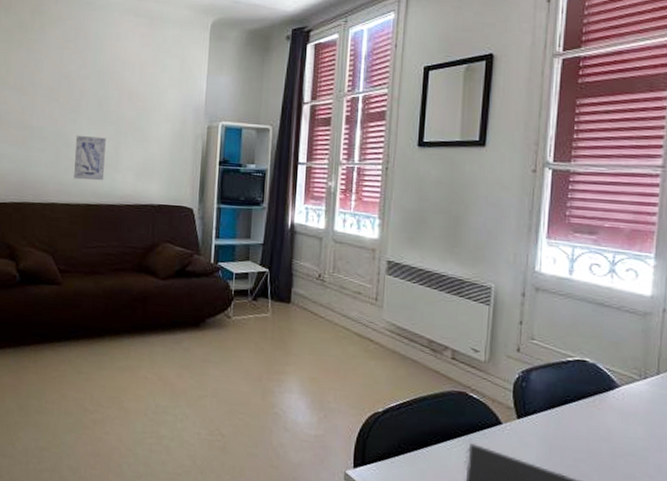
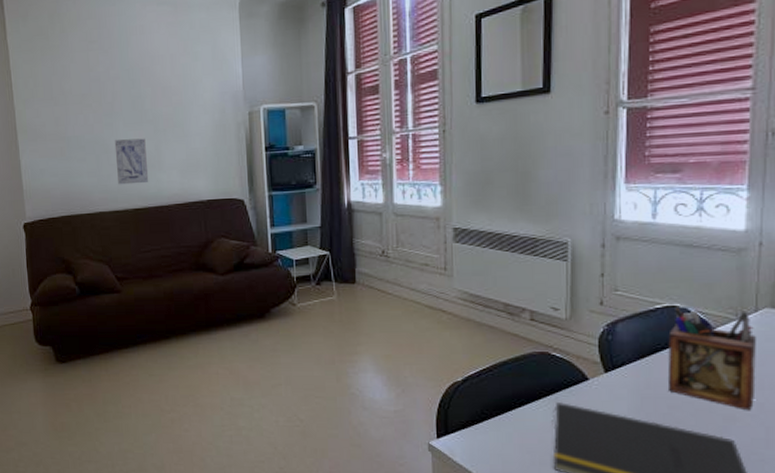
desk organizer: none [575,360,658,472] -> present [668,306,757,411]

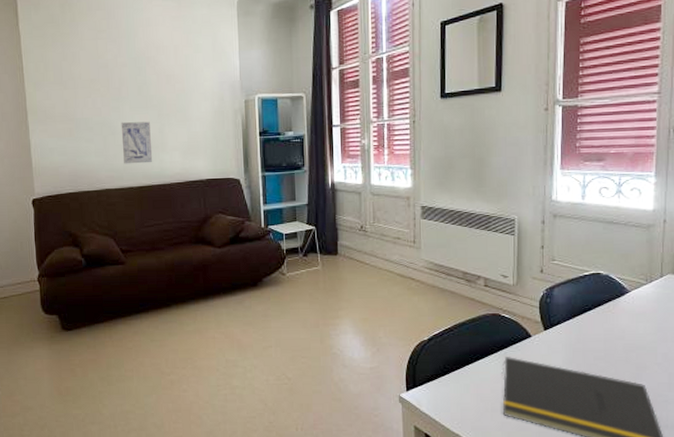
desk organizer: present [668,306,757,411] -> none [594,273,662,360]

